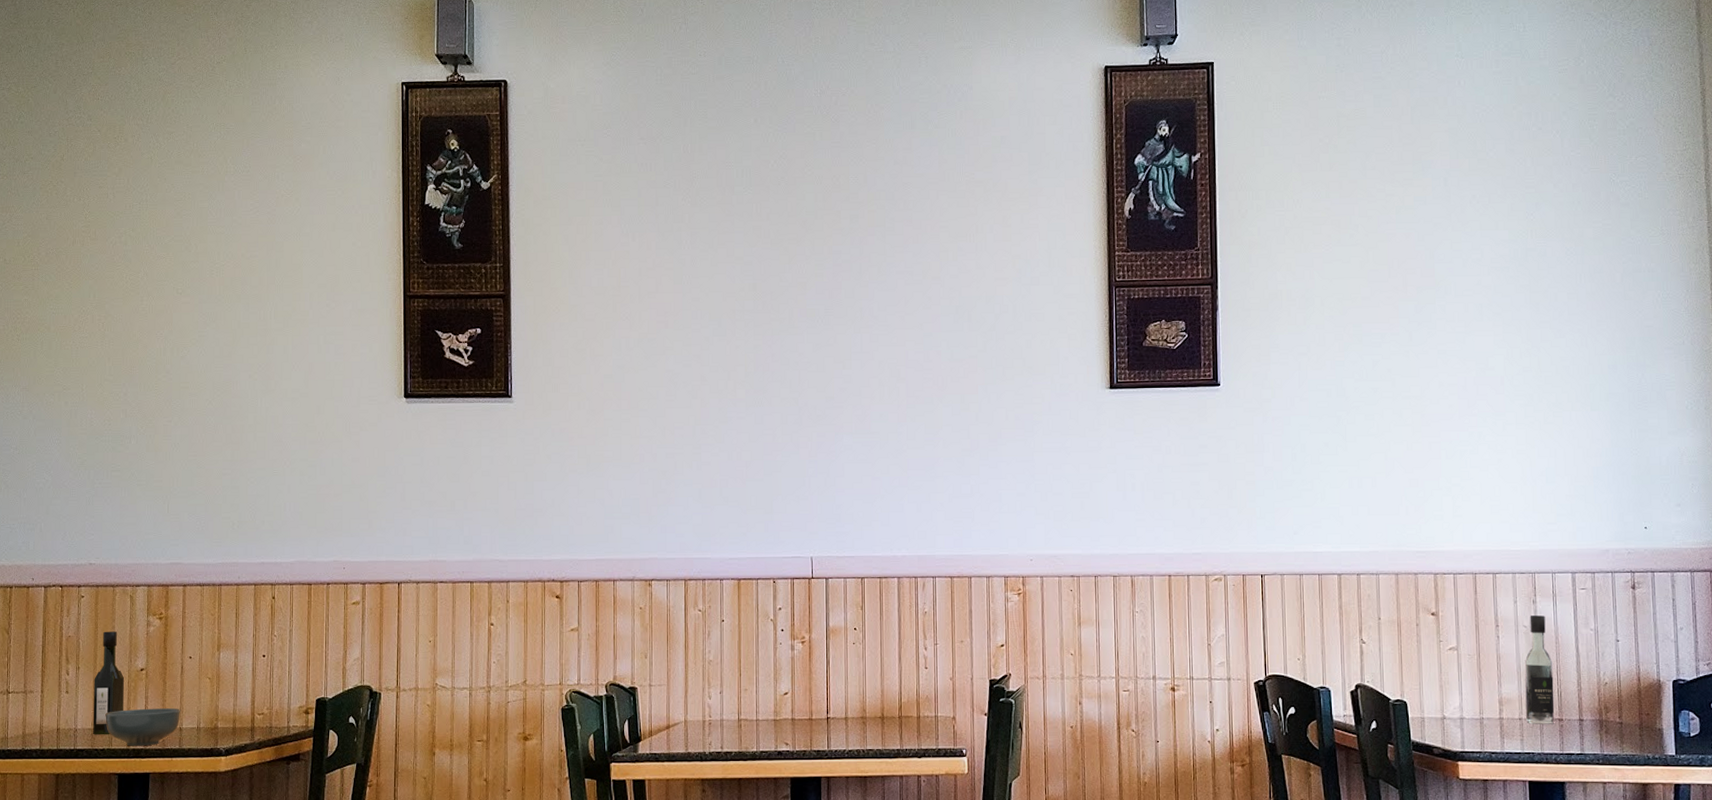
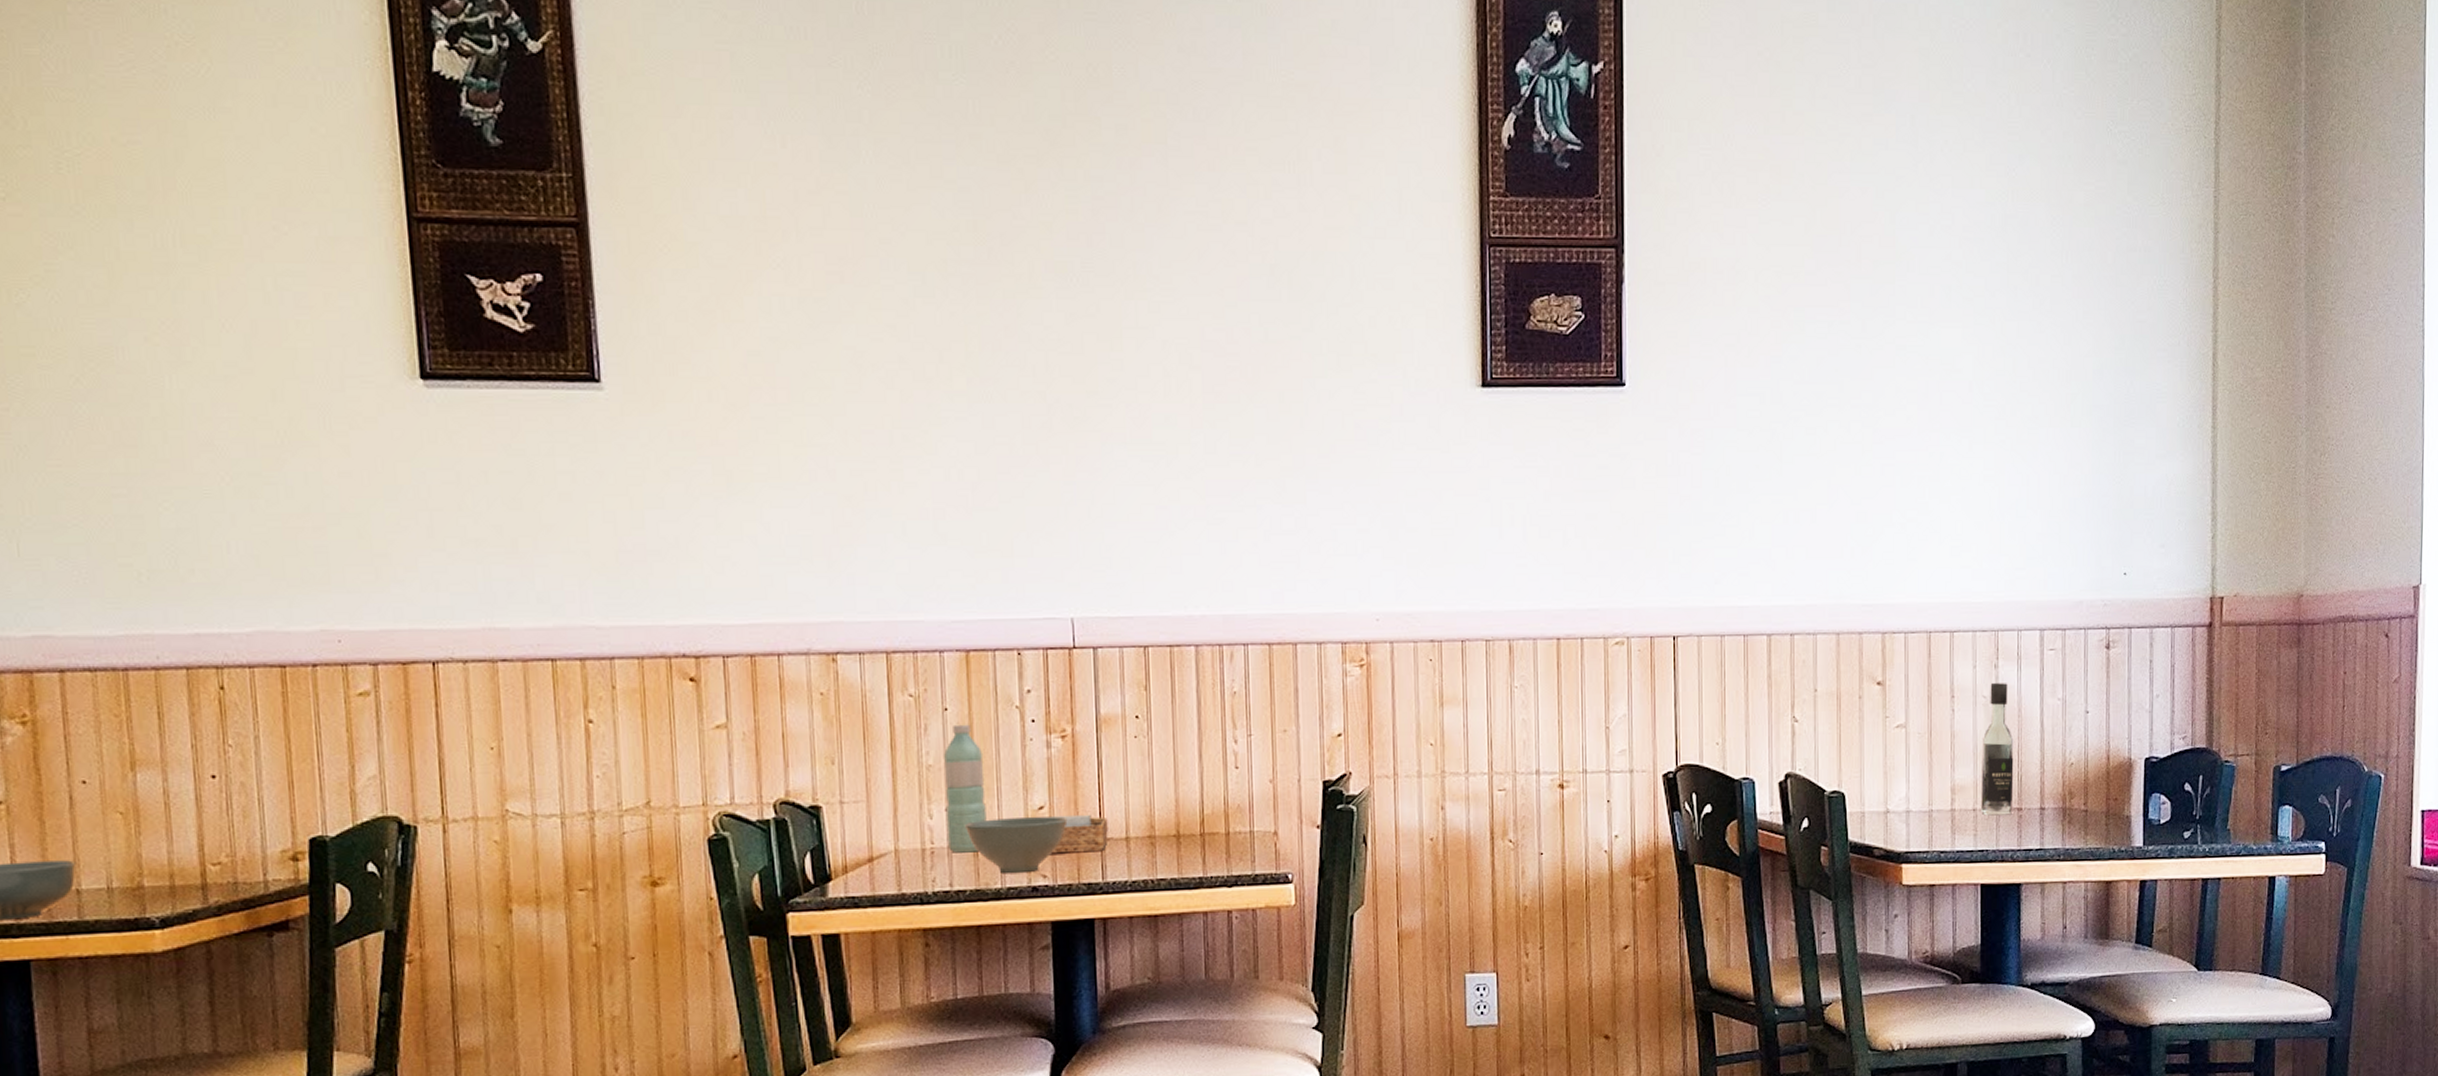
bottle: none [719,632,748,725] -> present [942,724,987,853]
bowl: none [732,700,804,741] -> present [964,816,1068,874]
napkin holder: none [792,699,833,728] -> present [1050,814,1109,854]

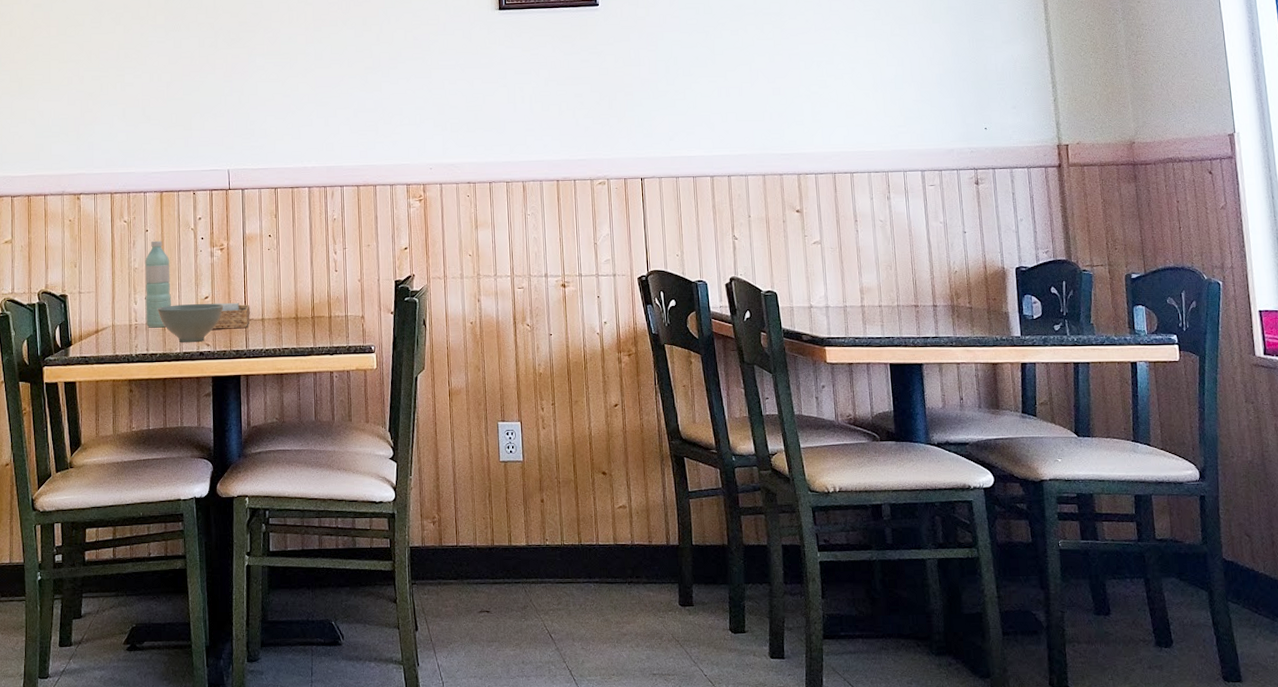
bottle: present [1981,683,2014,816] -> none [881,210,911,311]

